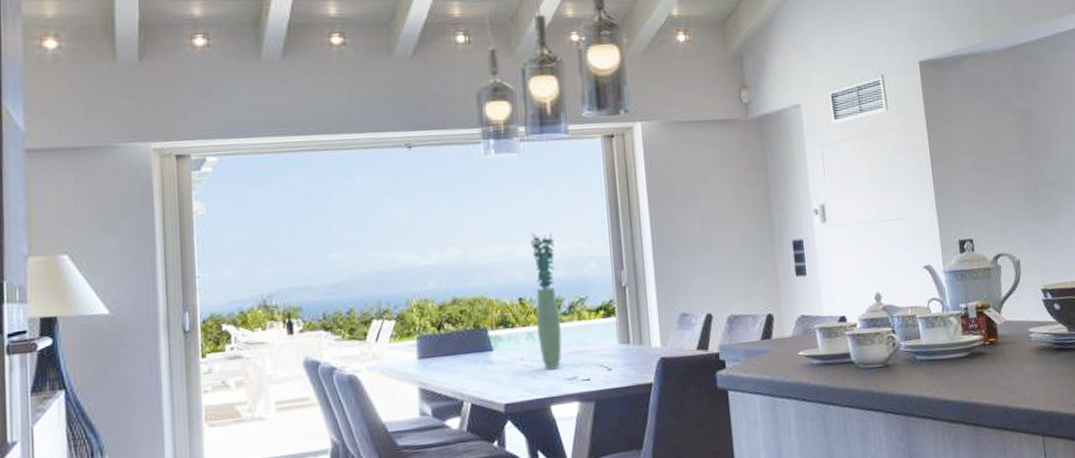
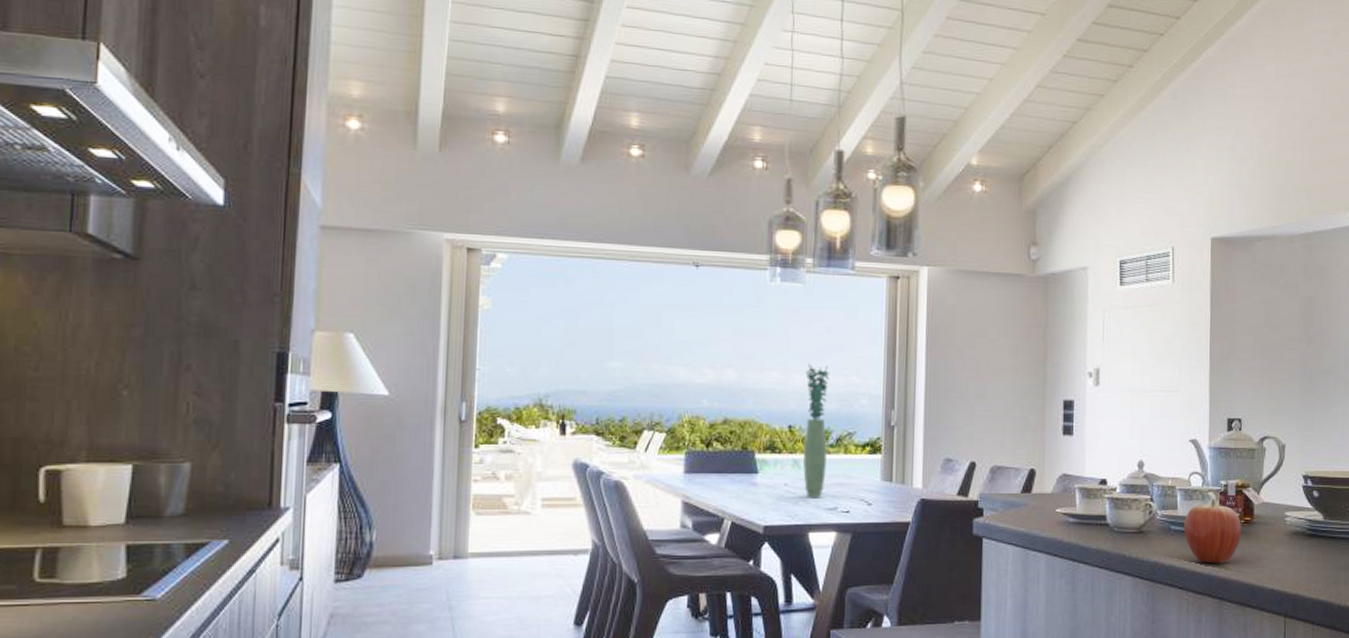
fruit: none [928,324,989,390] -> present [1183,499,1242,564]

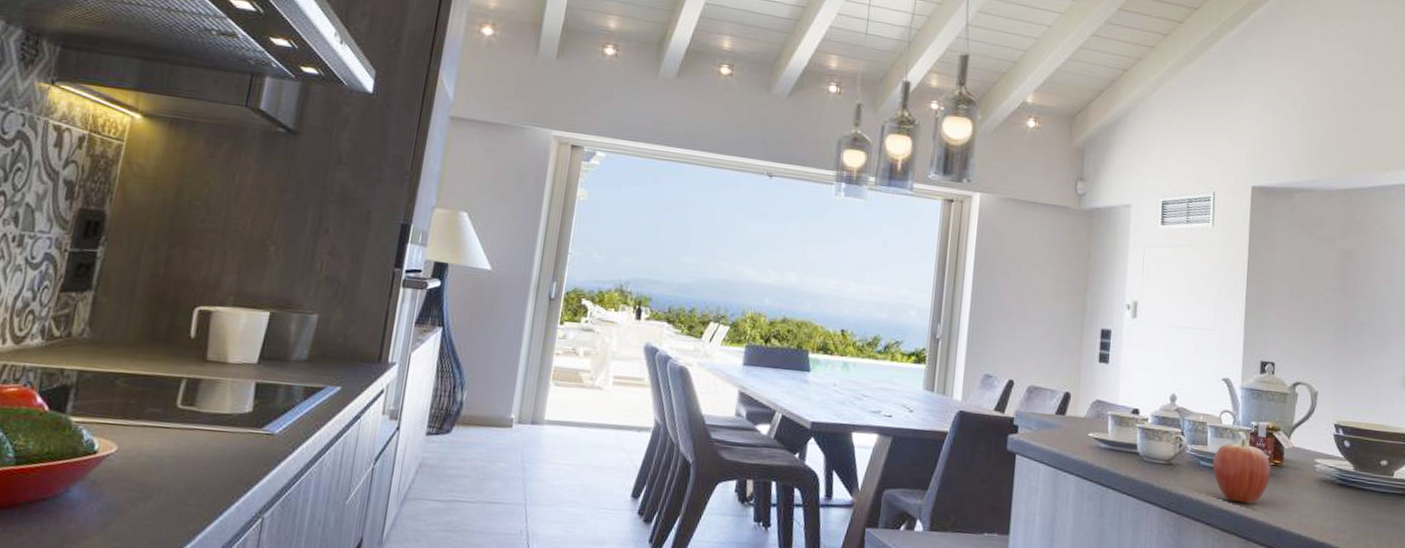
vase: present [803,362,829,498] -> none [851,272,883,401]

